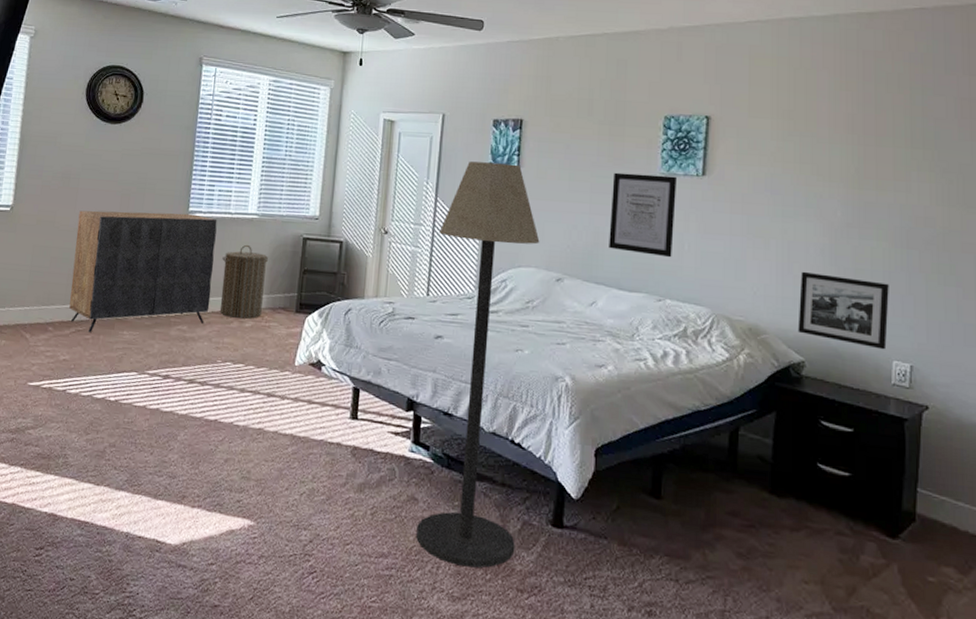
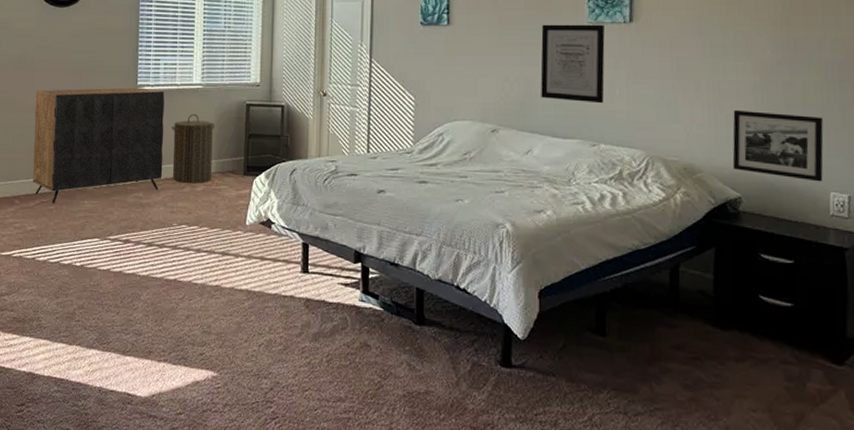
floor lamp: present [416,161,540,568] -> none [371,22,473,408]

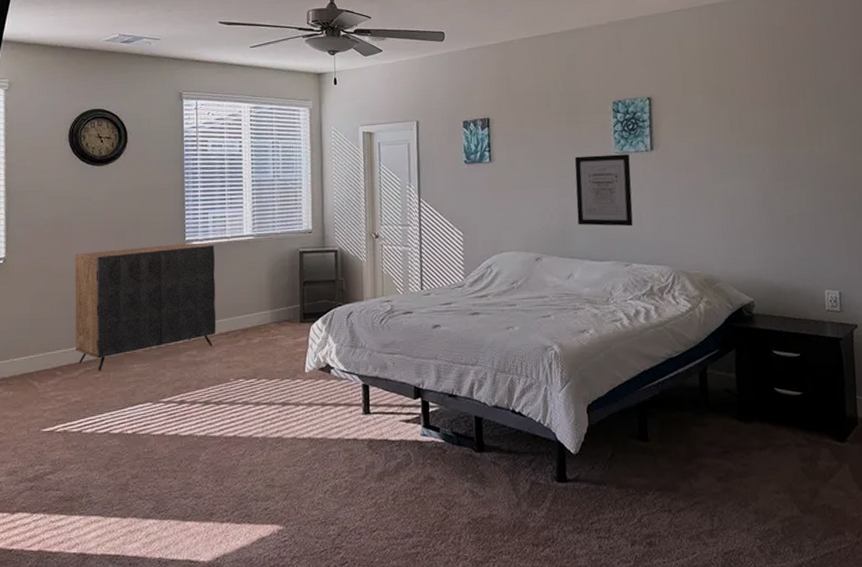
laundry hamper: present [171,113,215,183] -> none [223,265,269,336]
picture frame: present [732,109,824,182] -> none [742,223,819,282]

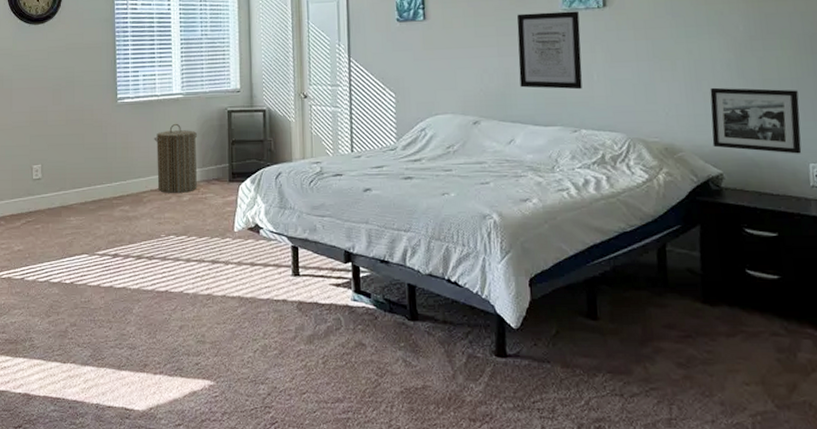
dresser: present [74,243,216,372] -> none [15,100,148,223]
laundry hamper: none [223,265,269,336] -> present [154,123,198,193]
picture frame: none [742,223,819,282] -> present [710,87,802,154]

